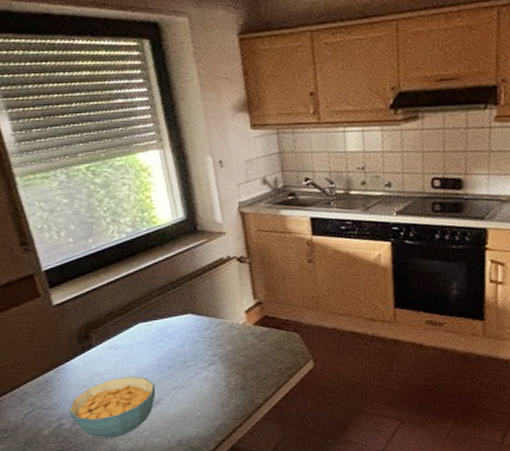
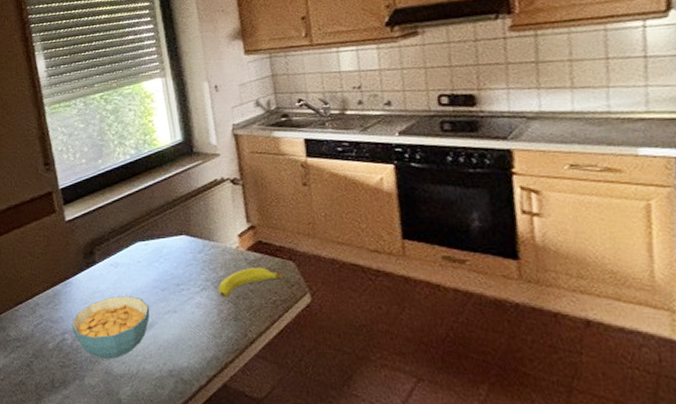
fruit: none [226,339,290,371] -> present [218,267,285,298]

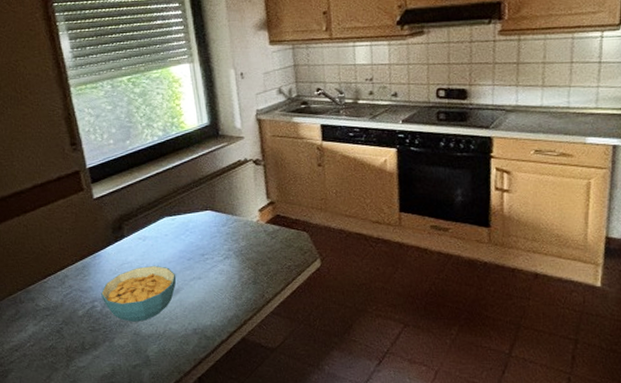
fruit: present [218,267,285,298] -> none [240,237,299,265]

